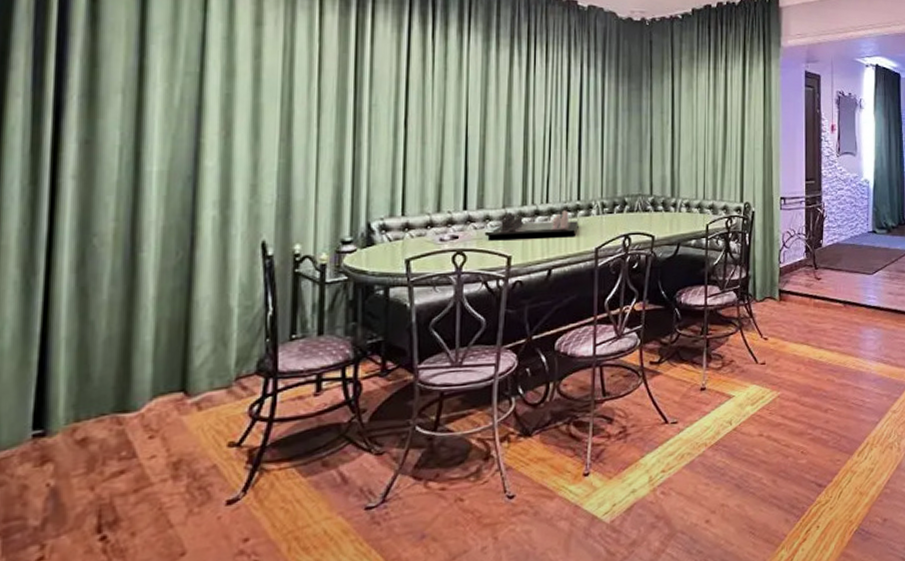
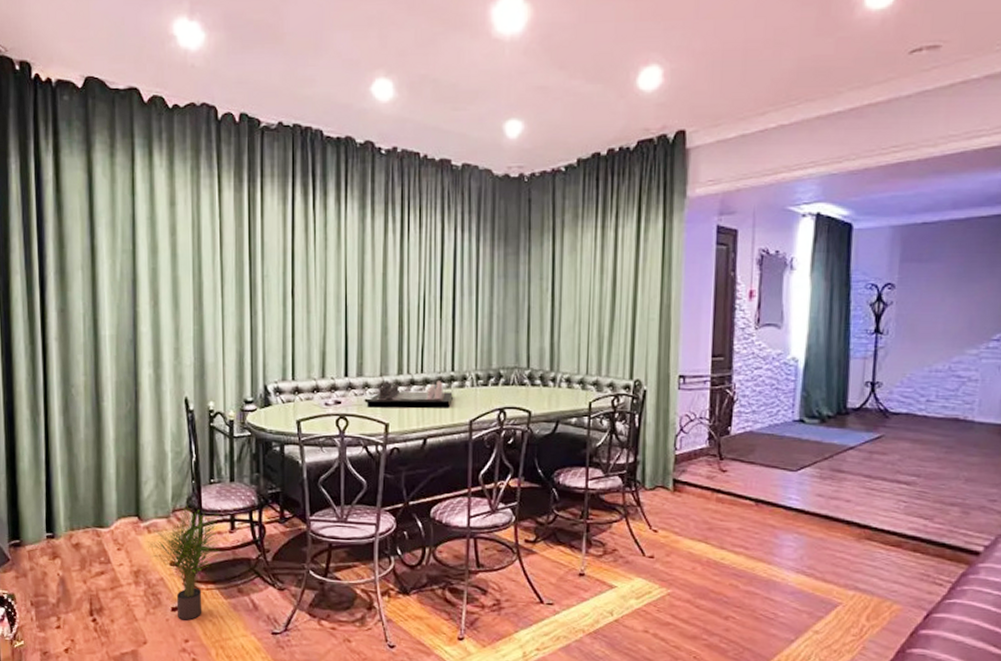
potted plant: none [195,369,301,514] -> present [147,505,220,621]

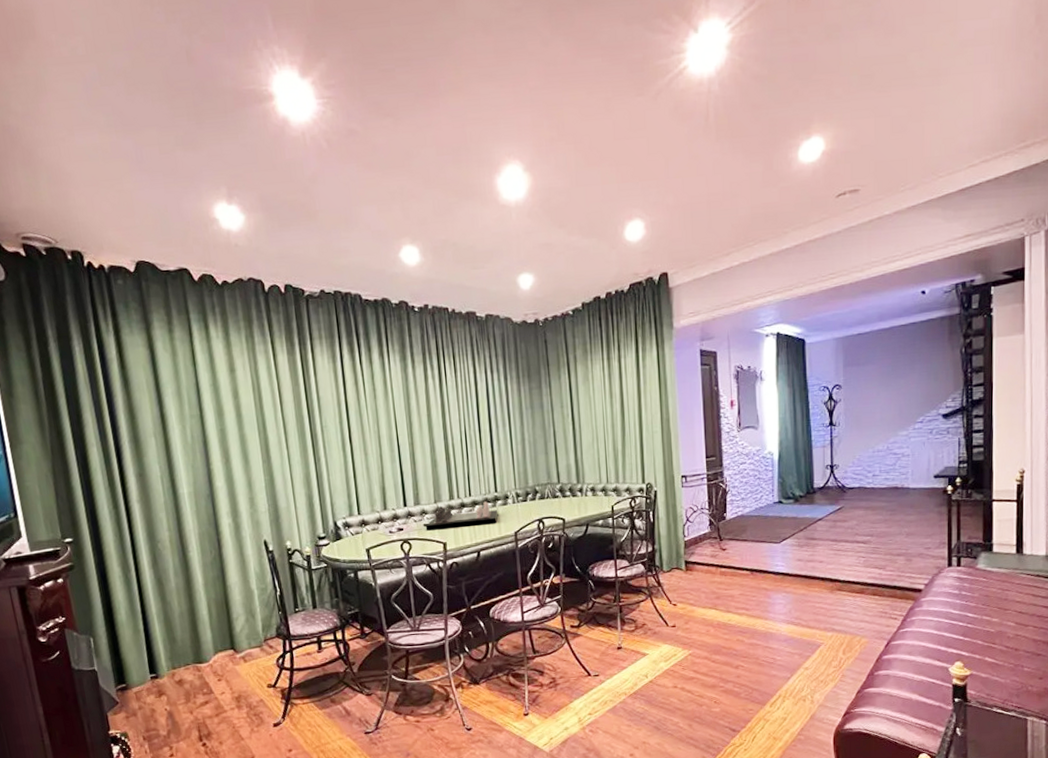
potted plant: present [147,505,220,621] -> none [244,634,310,733]

